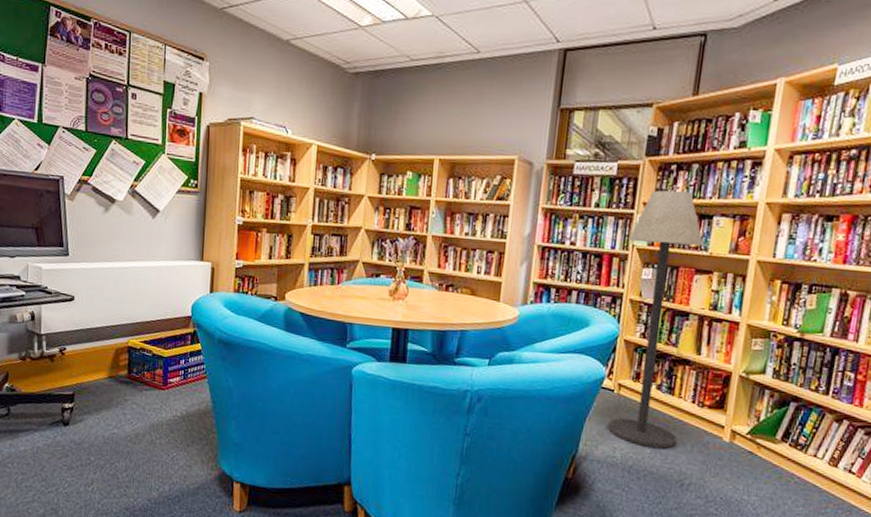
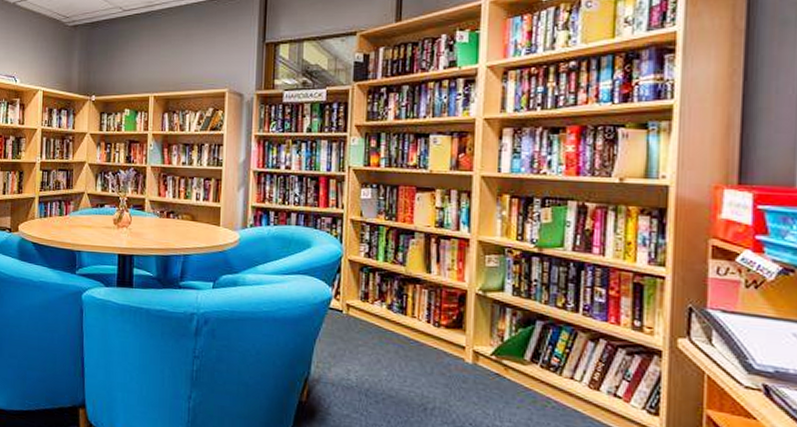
floor lamp: present [607,190,704,449] -> none [338,113,422,371]

